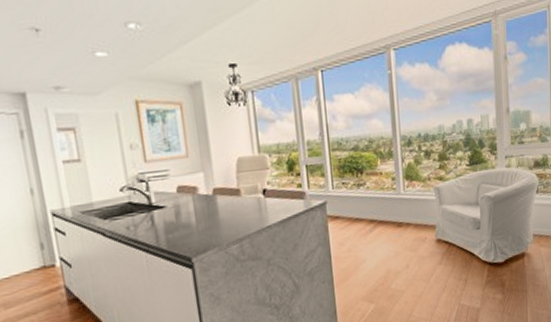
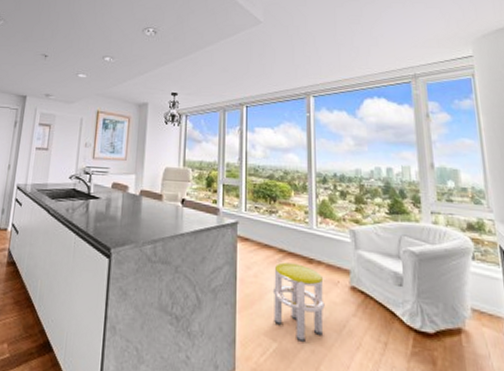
stool: none [366,229,415,298] -> present [272,262,325,343]

